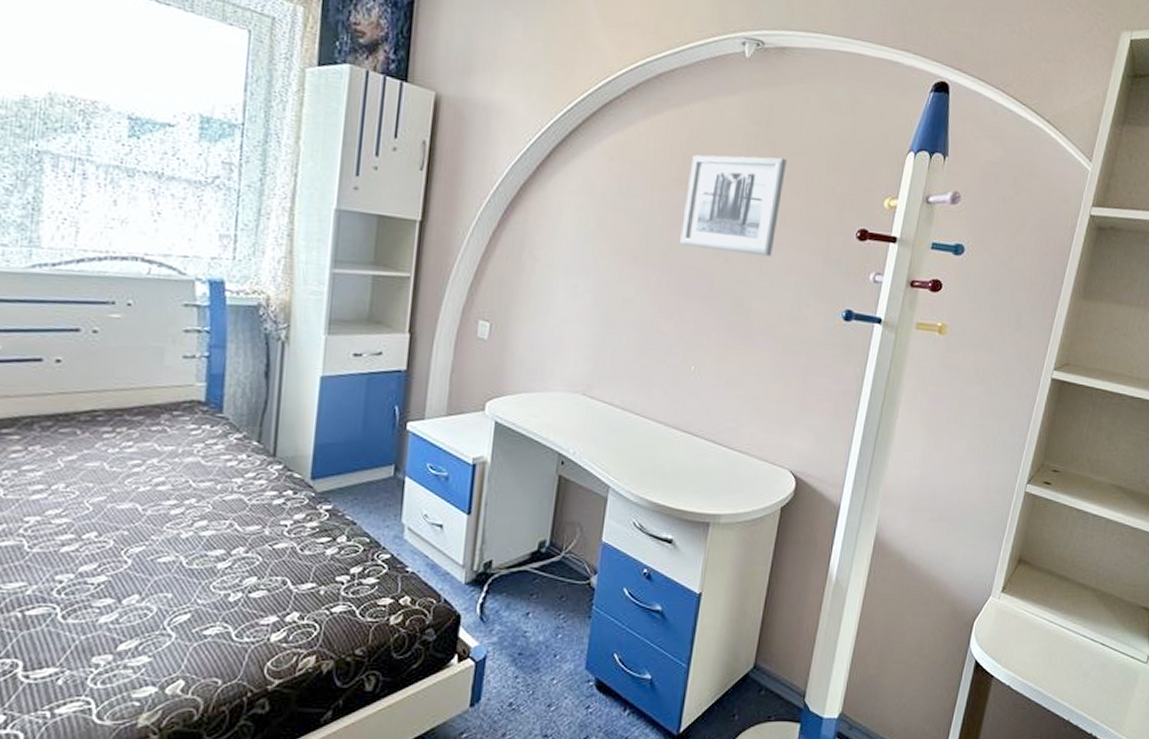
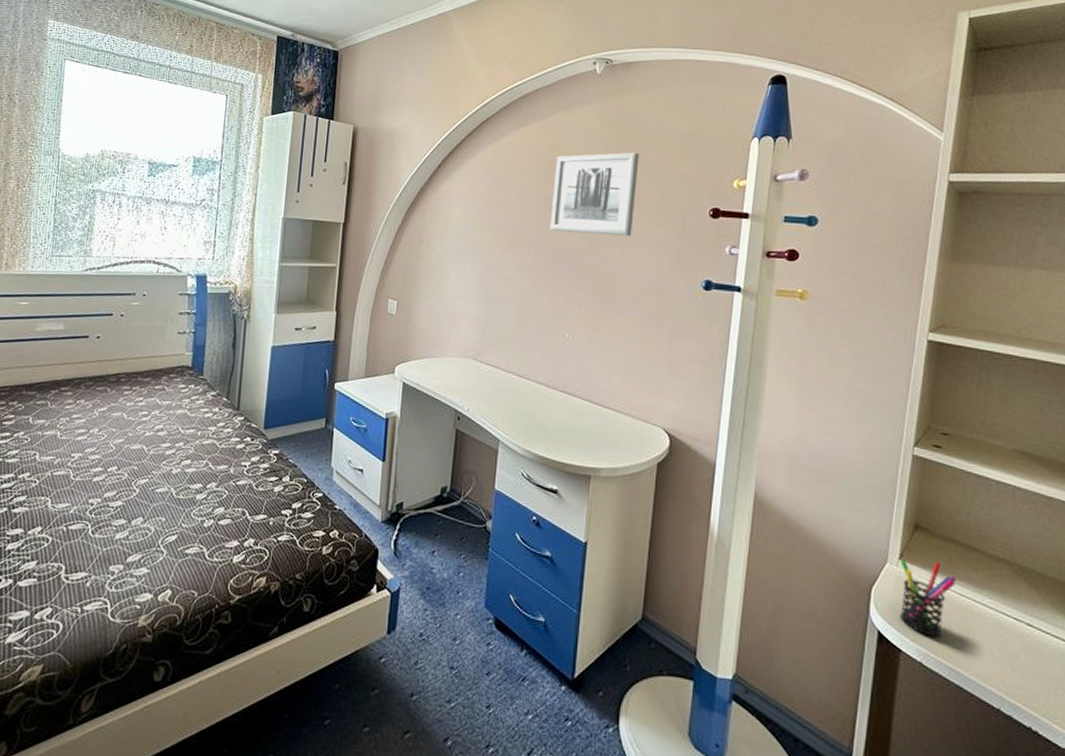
pen holder: none [996,592,1049,662] -> present [900,559,957,637]

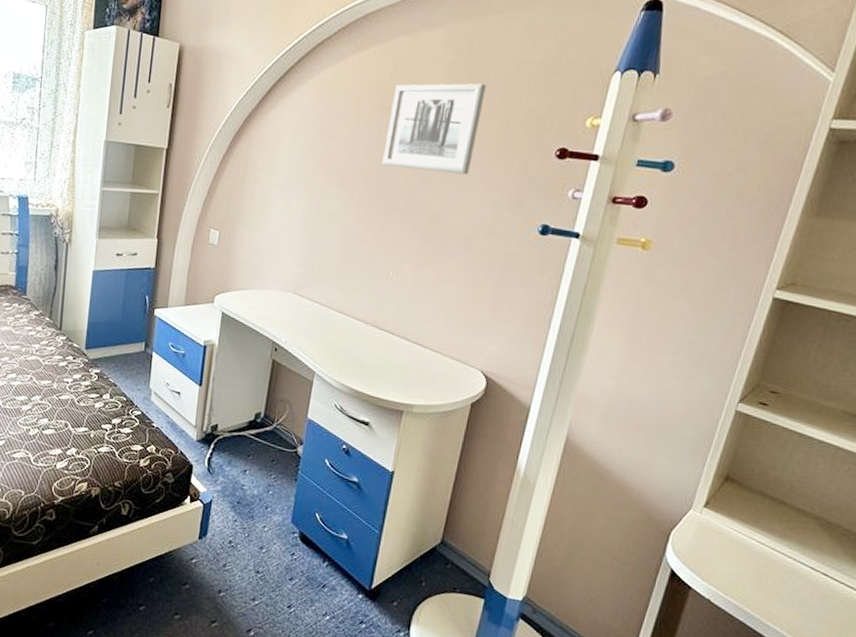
pen holder: present [900,559,957,637] -> none [695,507,760,579]

